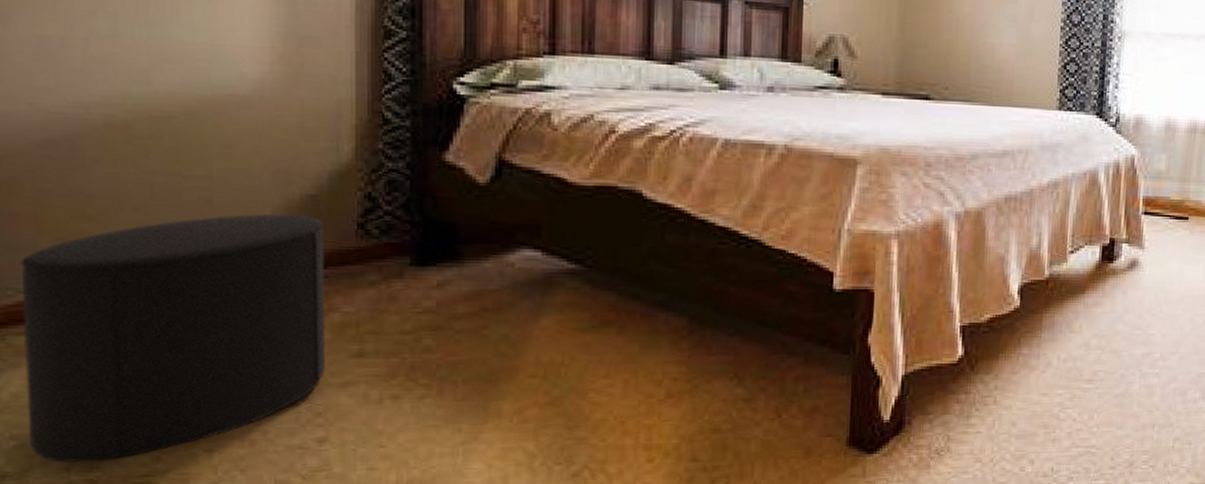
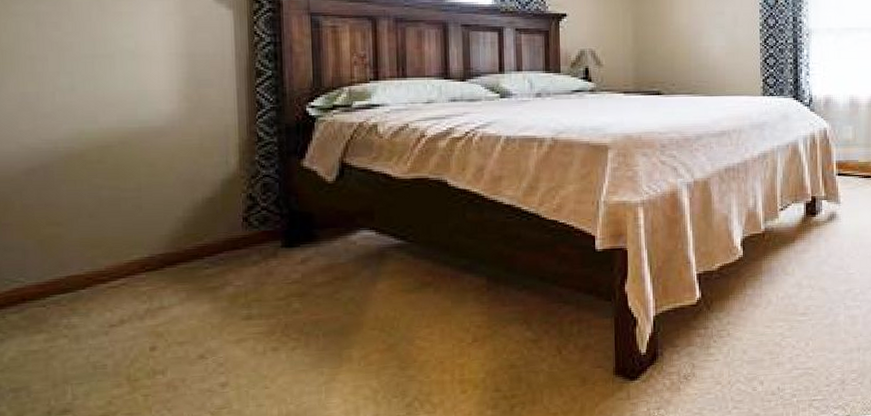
stool: present [20,213,325,462] -> none [13,213,224,408]

